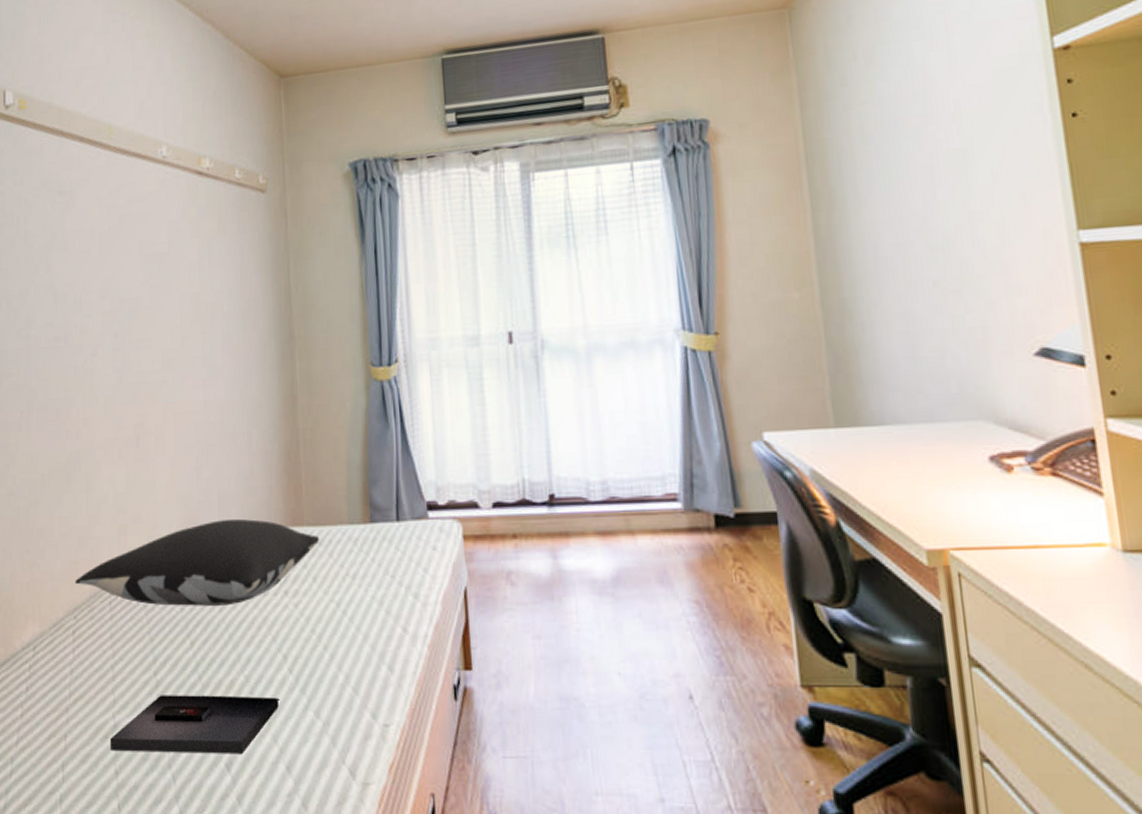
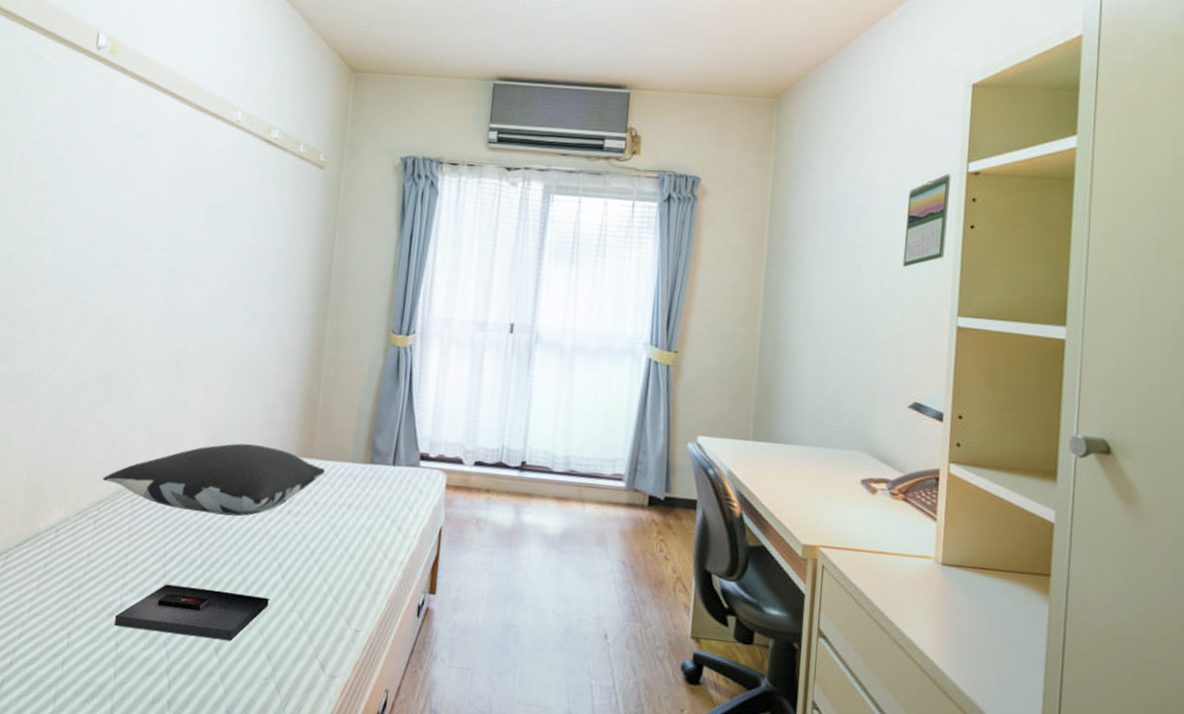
calendar: none [980,54,1044,180] -> present [903,173,951,267]

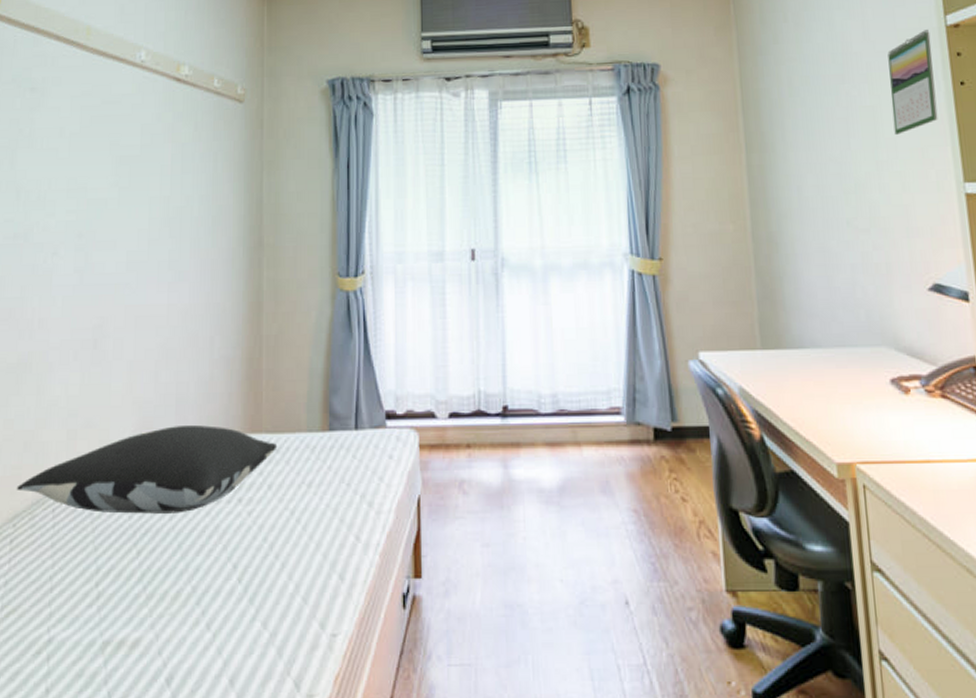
book: present [115,584,269,640] -> none [43,607,225,667]

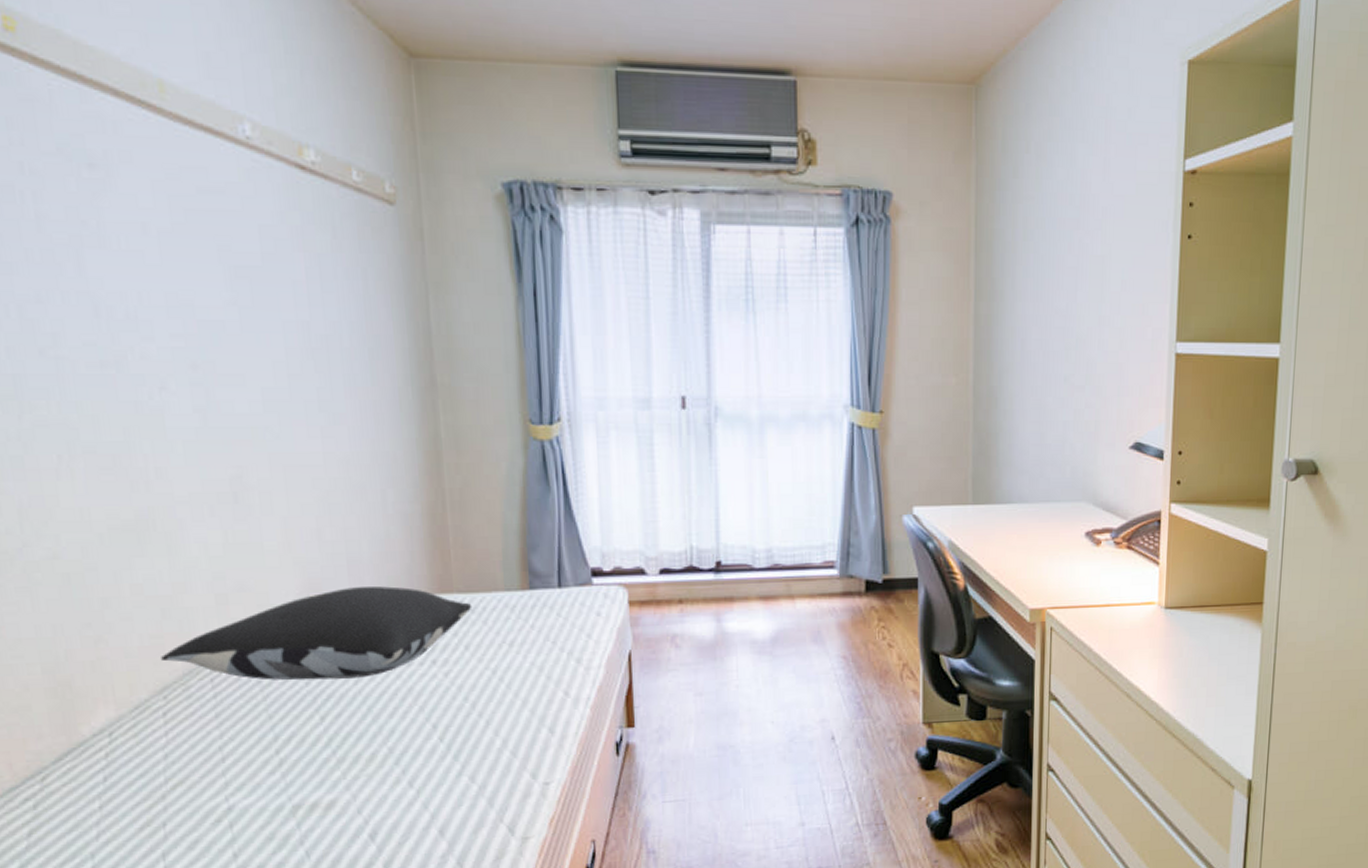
calendar: present [887,28,938,135] -> none [1120,173,1168,289]

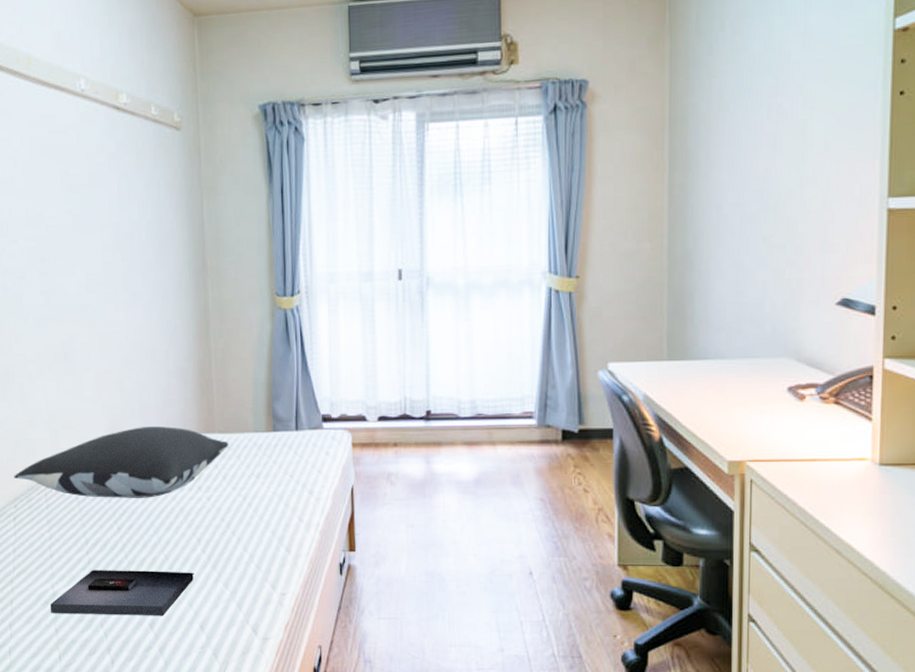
book: none [224,766,429,834] -> present [50,570,194,615]

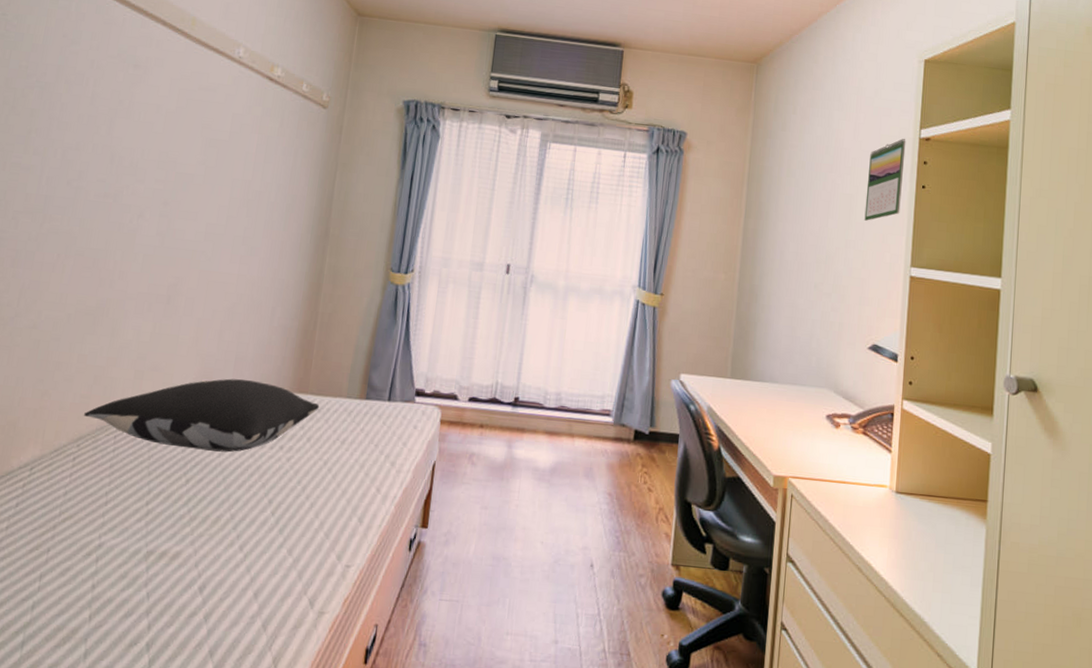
book: present [50,570,194,615] -> none [91,522,258,579]
calendar: none [823,33,875,149] -> present [864,138,906,221]

